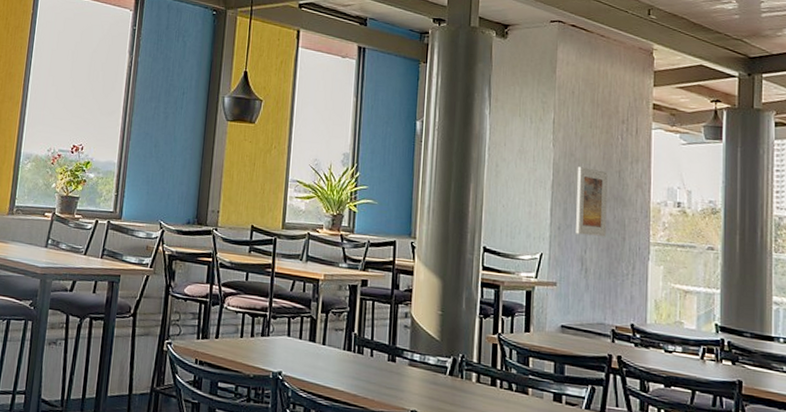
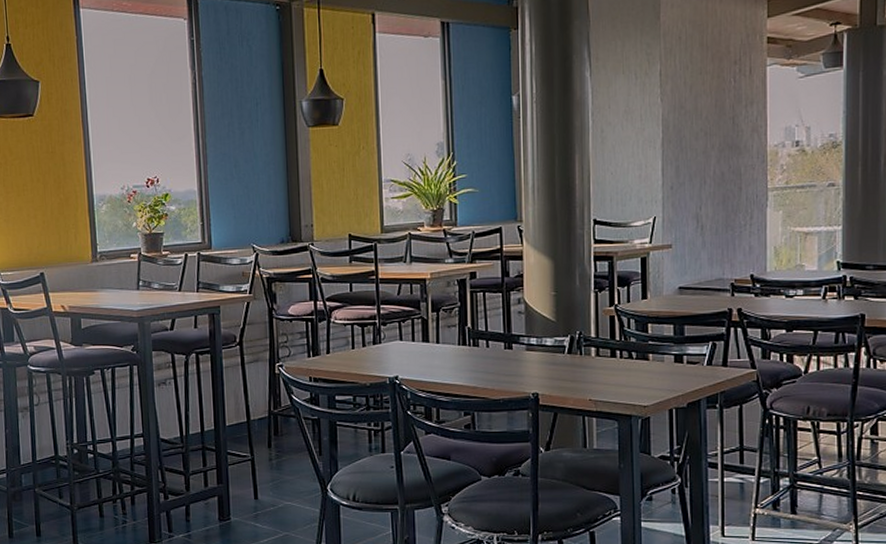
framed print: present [576,167,608,237] -> none [689,118,721,191]

